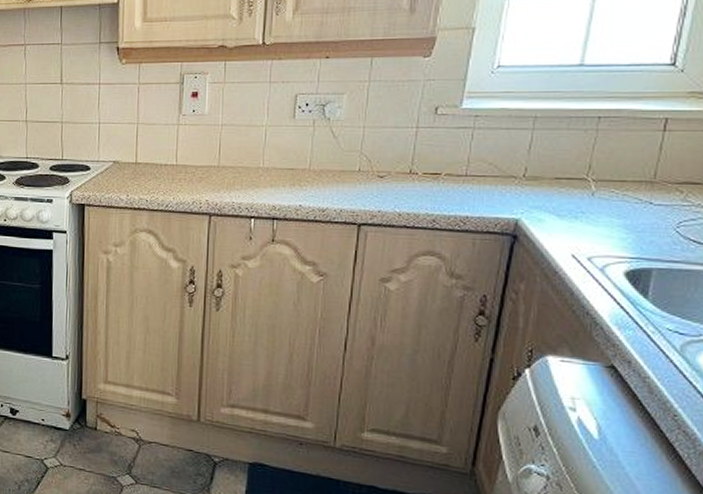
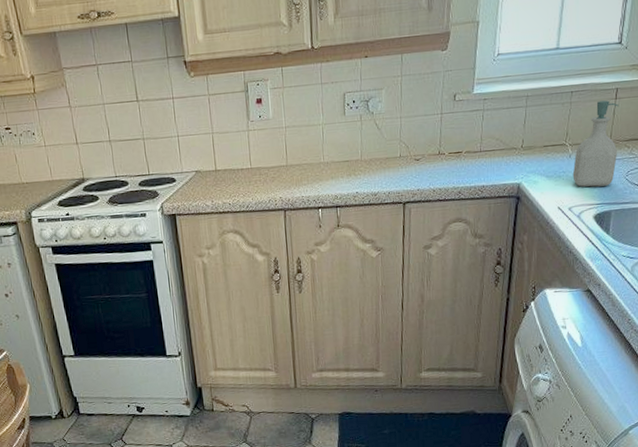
soap bottle: none [595,132,668,236] -> present [572,100,618,187]

